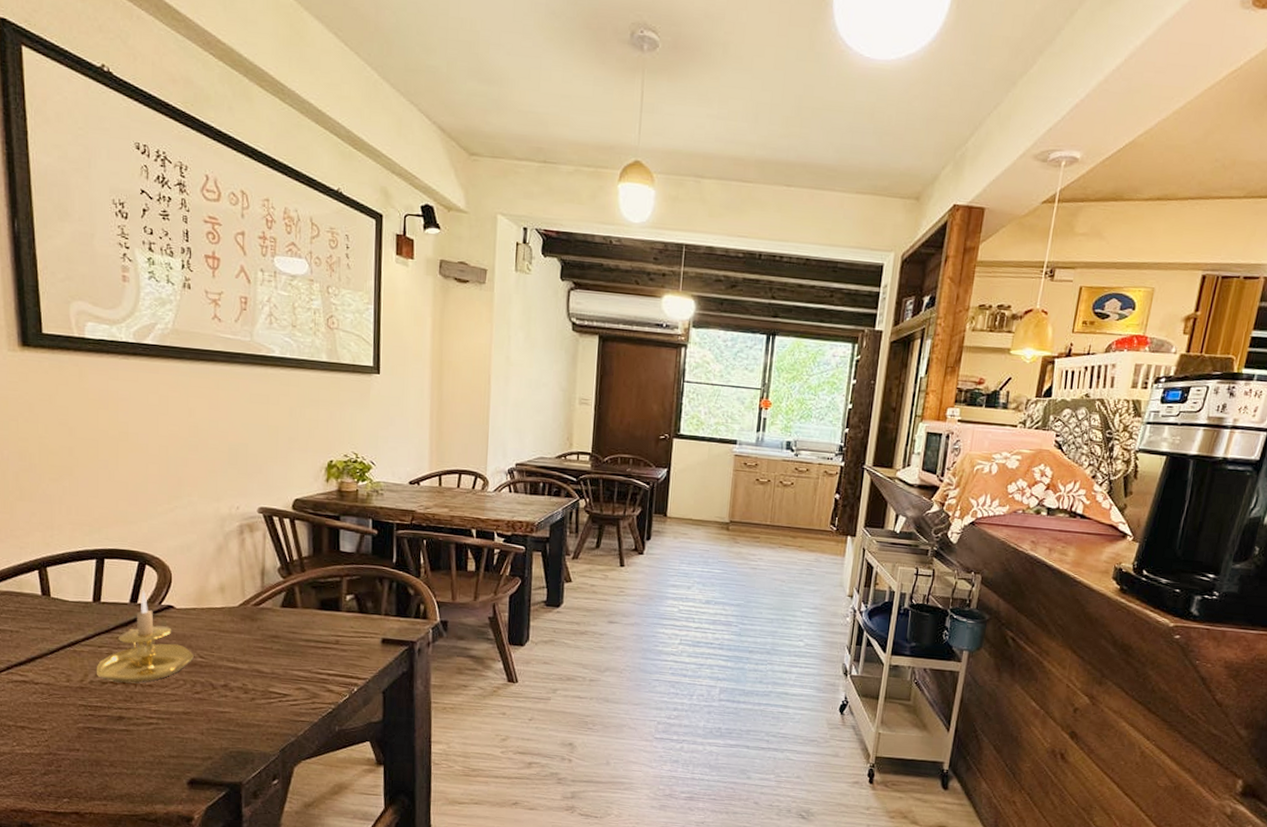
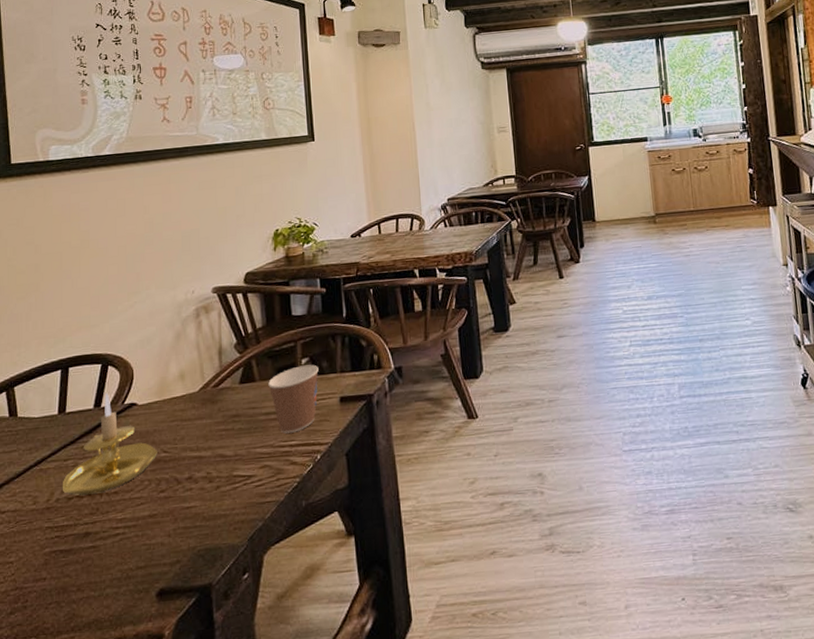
coffee cup: none [310,601,363,663] -> present [268,364,319,434]

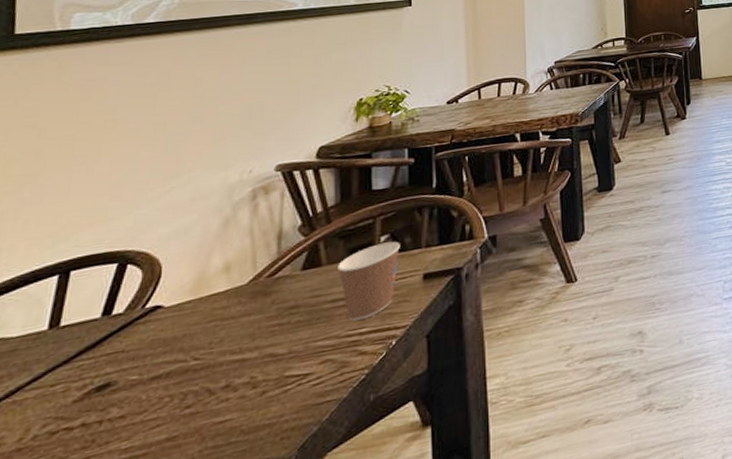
candle holder: present [62,393,159,495] -> none [43,297,187,429]

